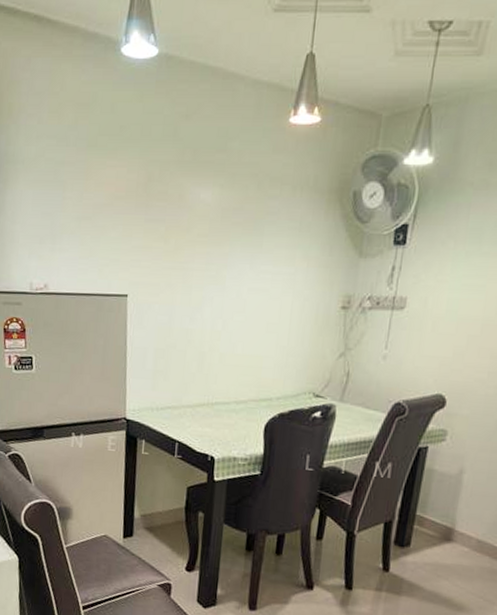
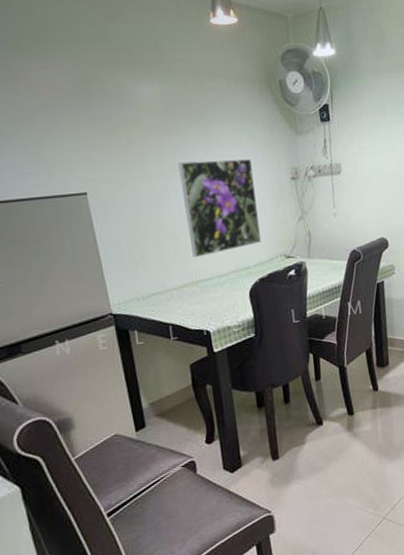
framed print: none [214,275,301,379] -> present [178,159,262,258]

